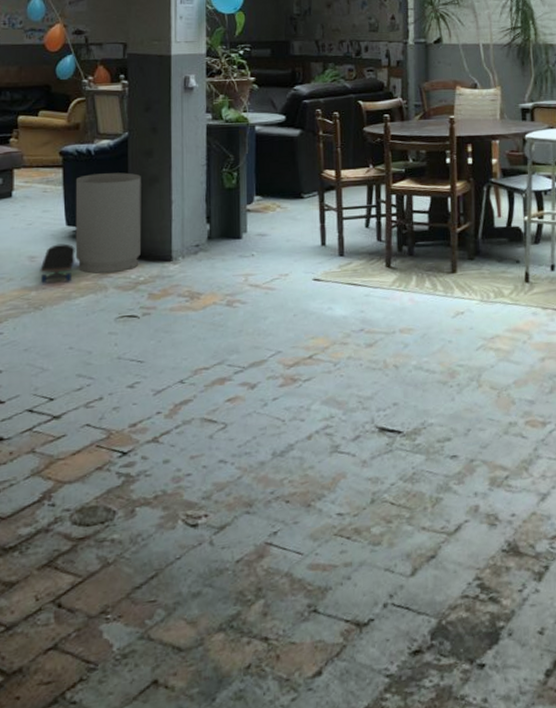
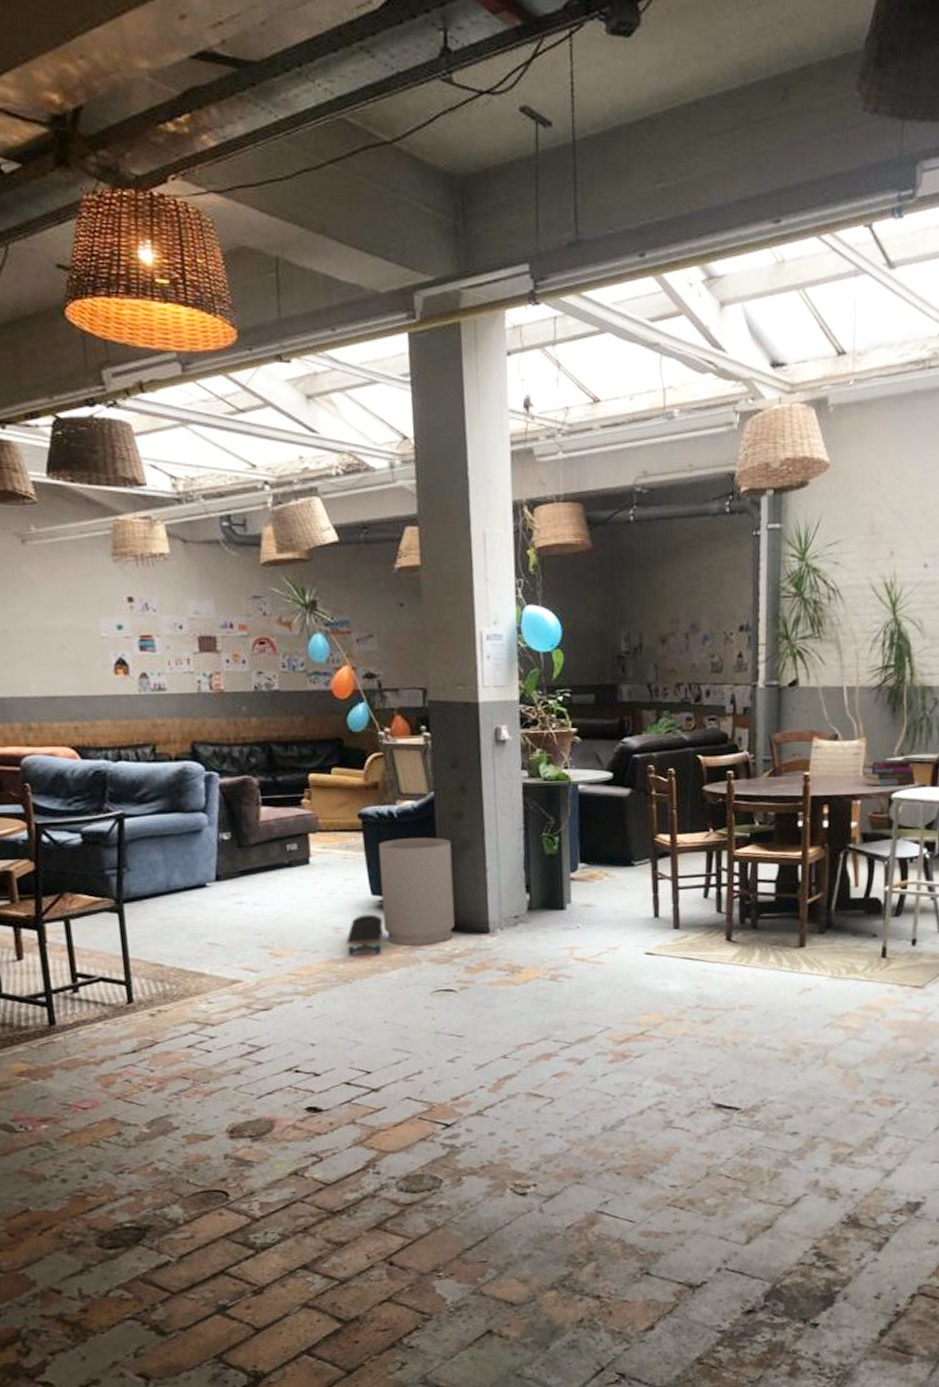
books: none [498,105,544,128] -> present [861,759,915,786]

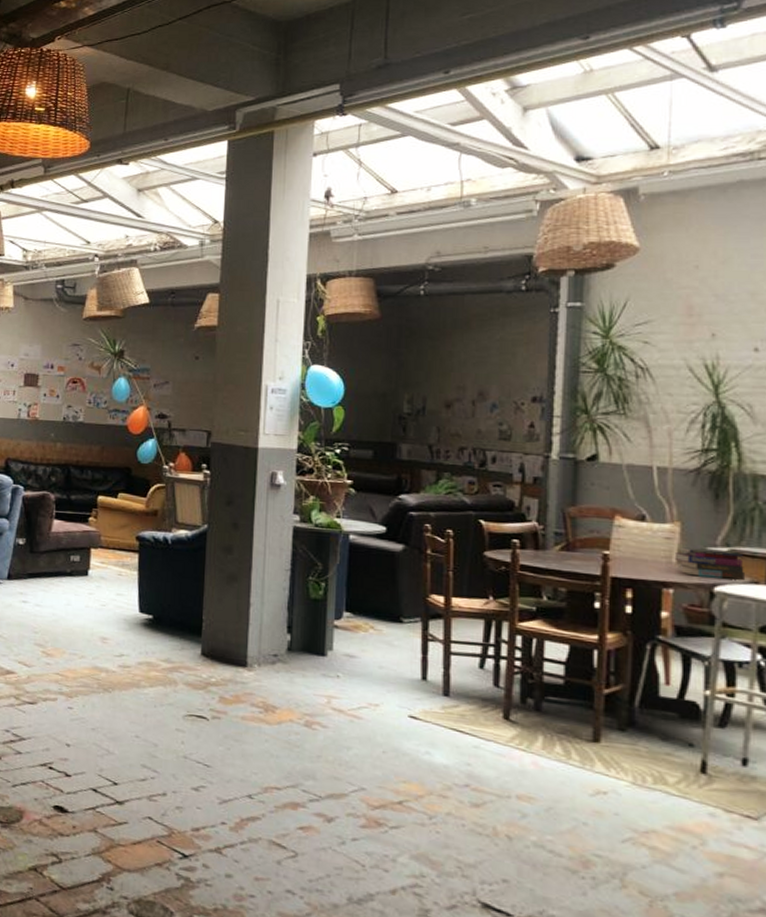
skateboard: present [346,914,384,955] -> none [111,629,147,670]
trash can: present [378,837,455,947] -> none [146,563,218,669]

